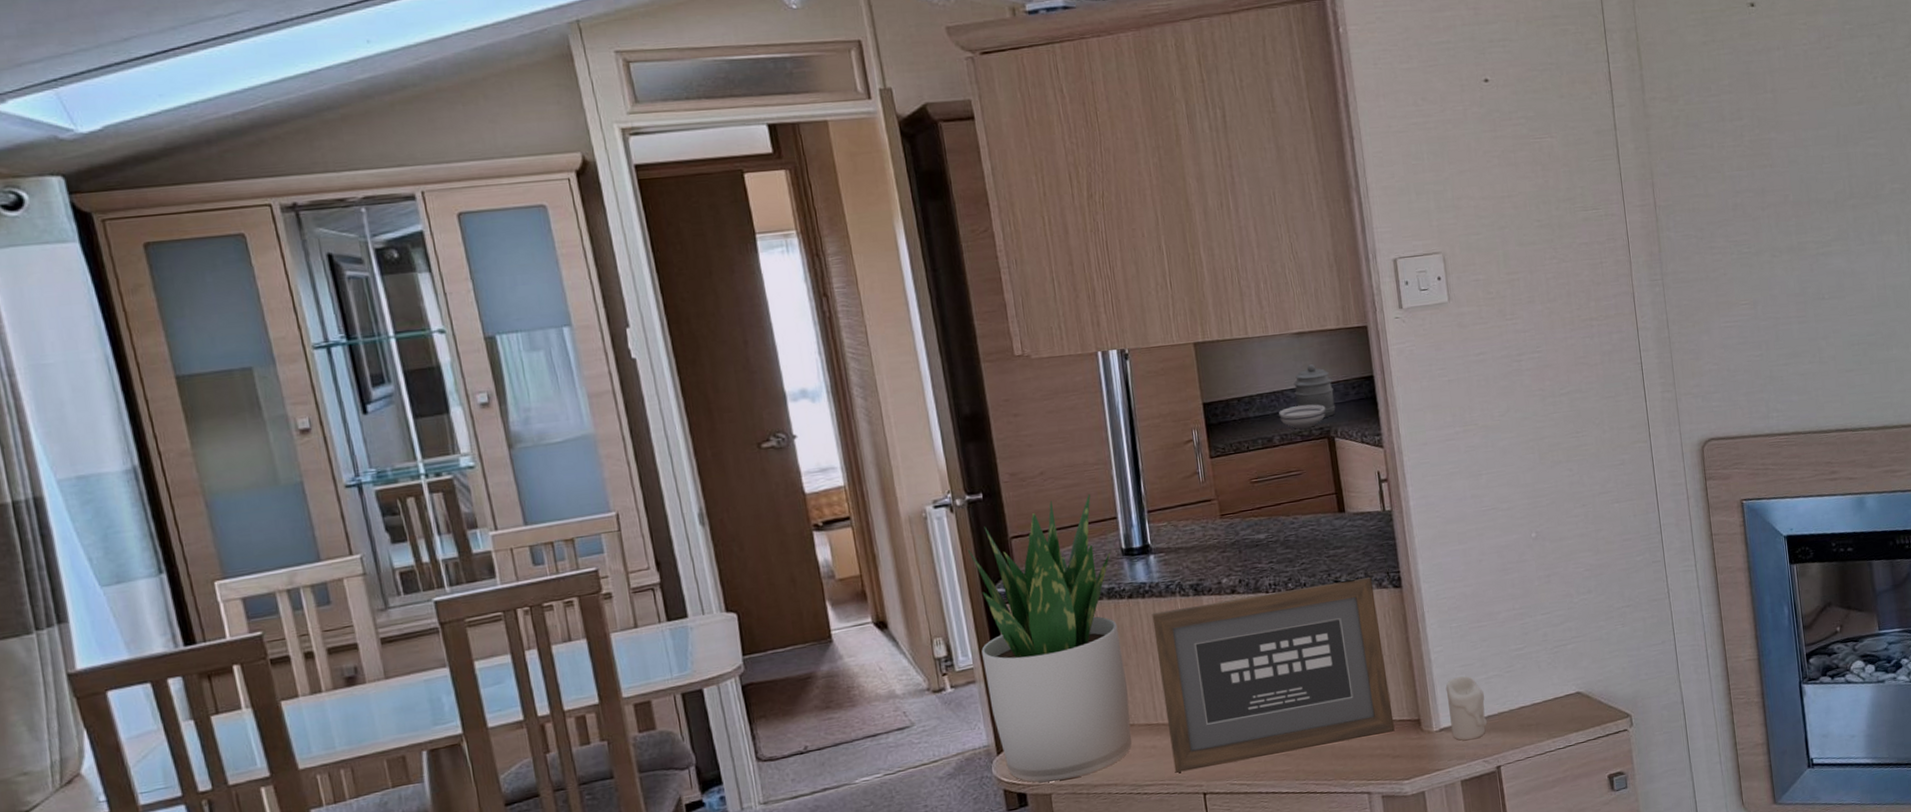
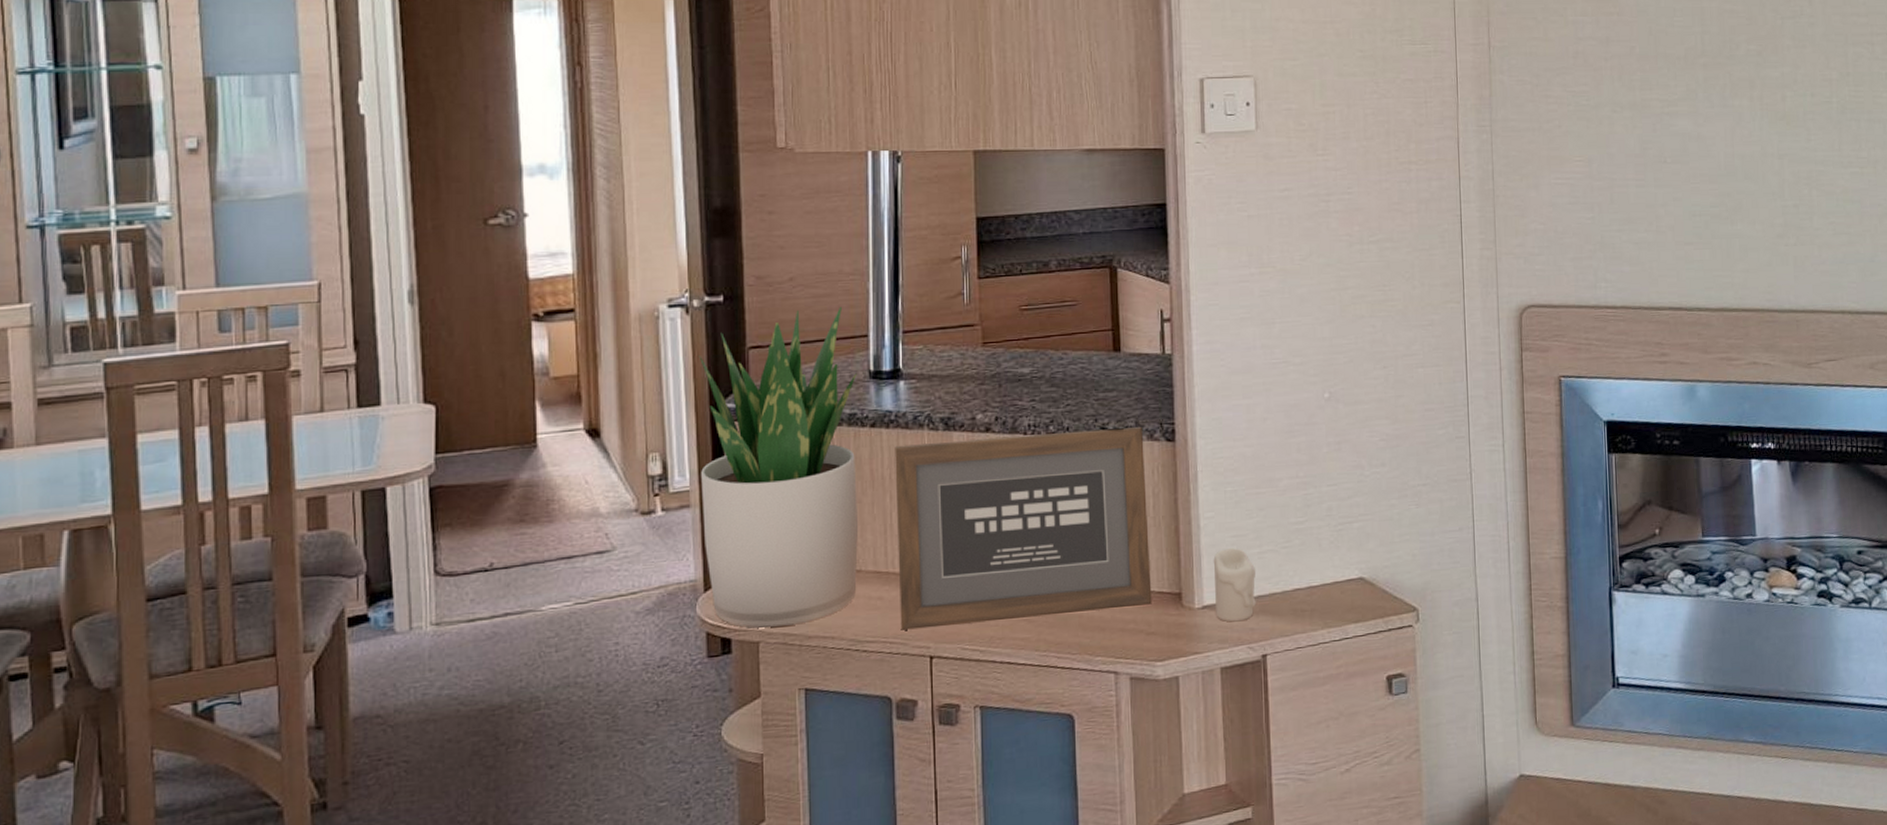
bowl: present [1279,404,1326,429] -> none [1059,229,1111,255]
jar: present [1293,364,1336,417] -> none [1078,185,1122,245]

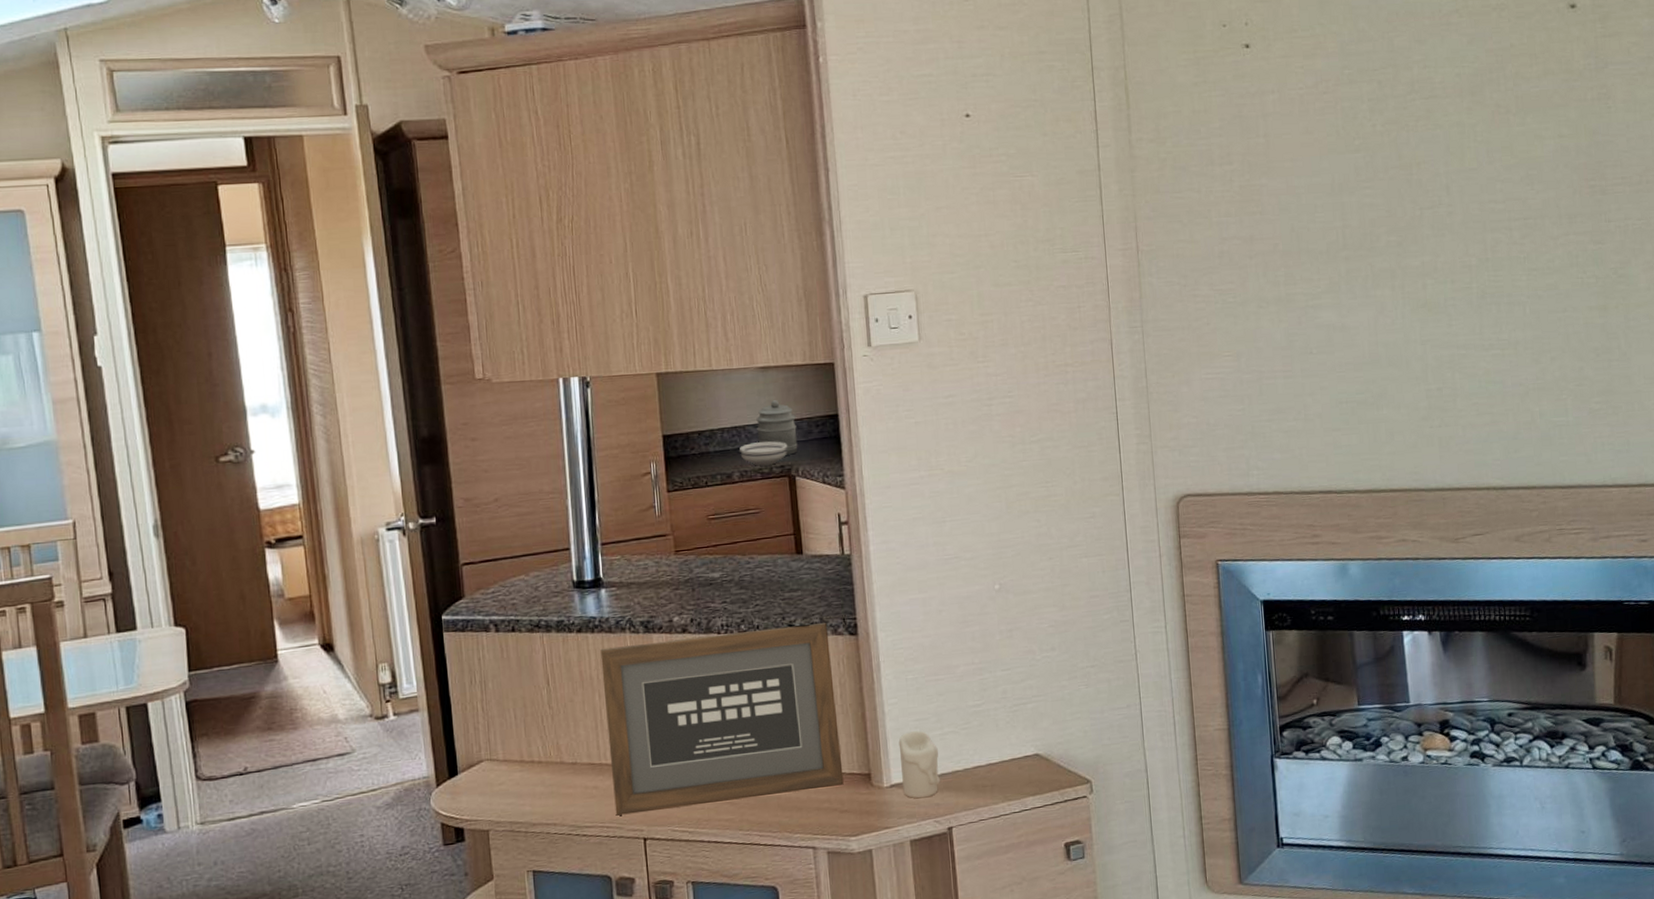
planter: present [699,306,859,629] -> none [417,523,574,818]
bowl: none [1059,229,1111,255] -> present [740,441,788,466]
jar: none [1078,185,1122,245] -> present [756,400,798,455]

